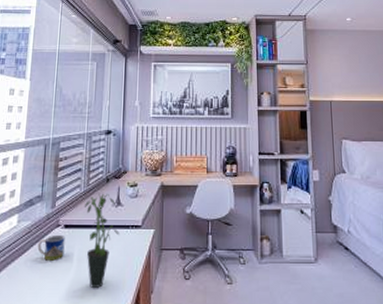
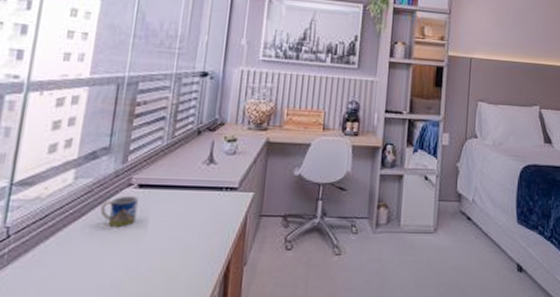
potted plant: present [84,193,119,288] -> none [165,147,210,259]

